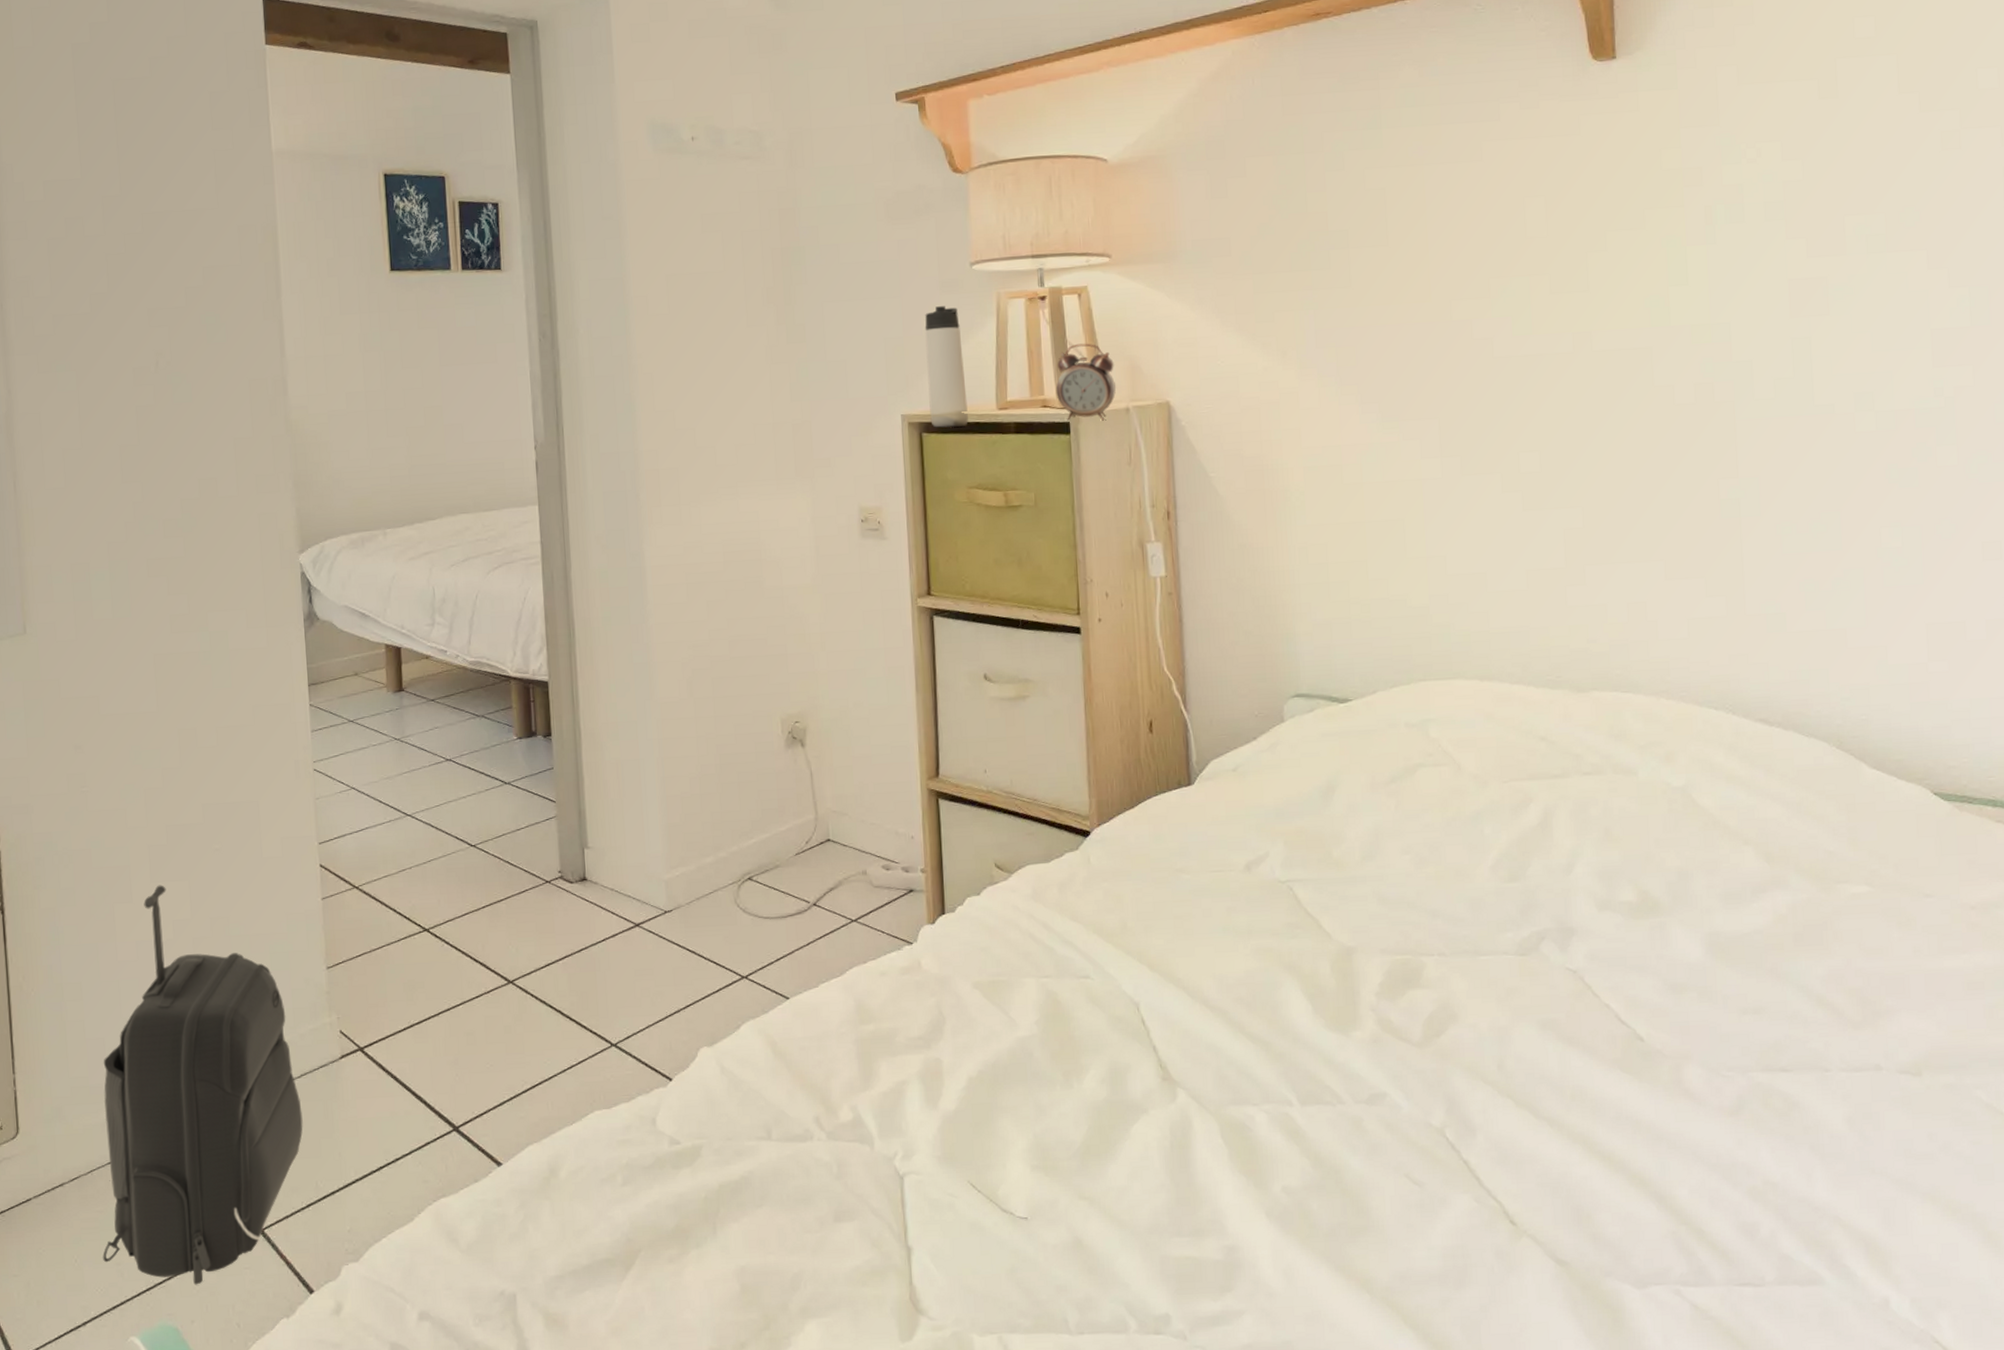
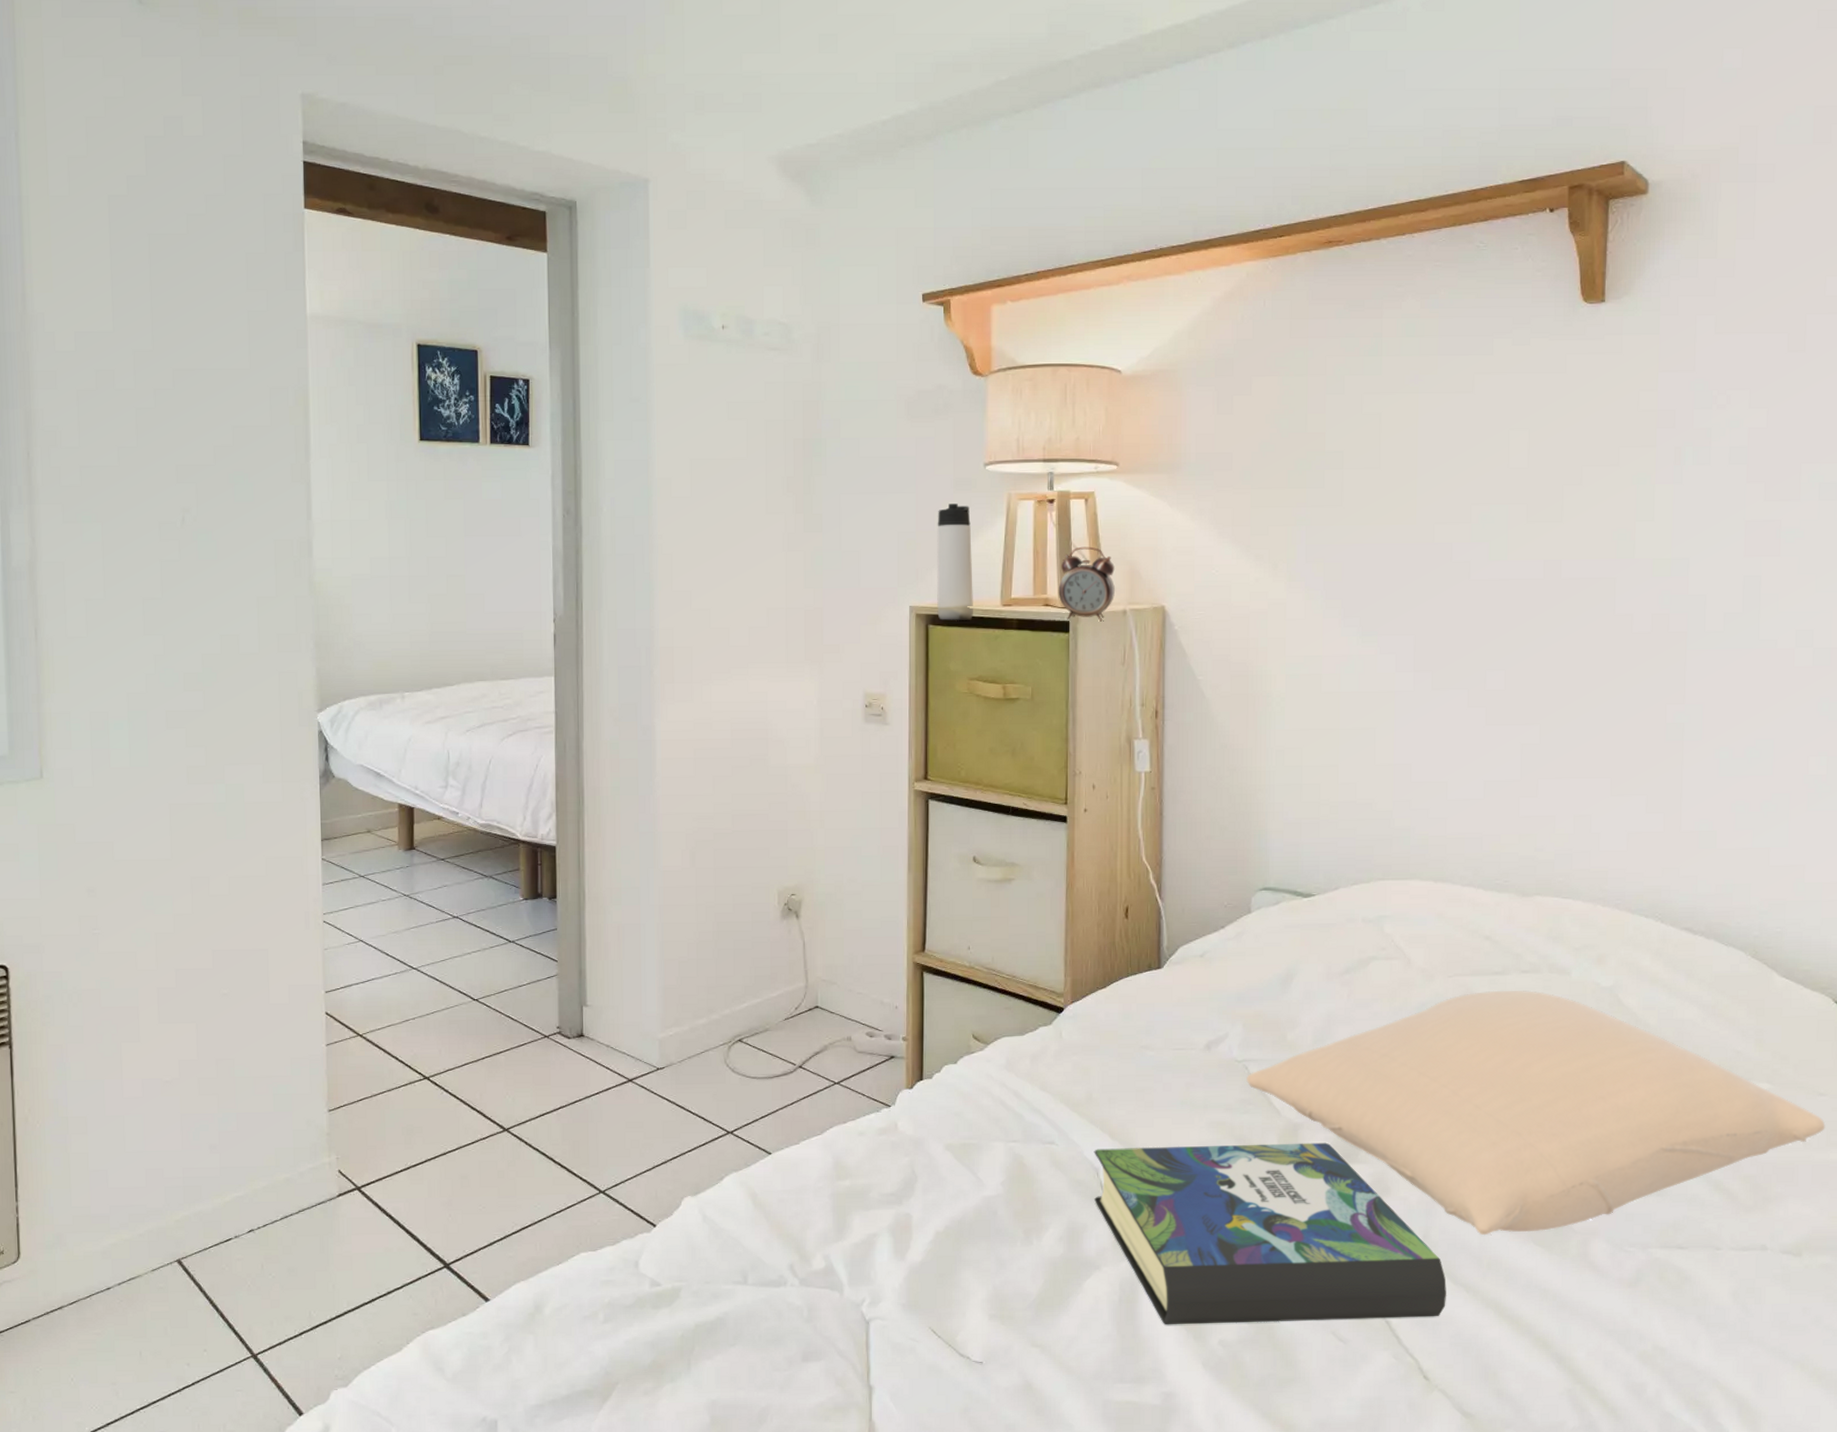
rolling backpack: present [103,885,303,1285] -> none [99,1026,299,1405]
book: none [1132,967,1529,1171] -> present [1094,1142,1446,1324]
pillow: none [1292,794,1936,1064] -> present [1246,990,1826,1236]

